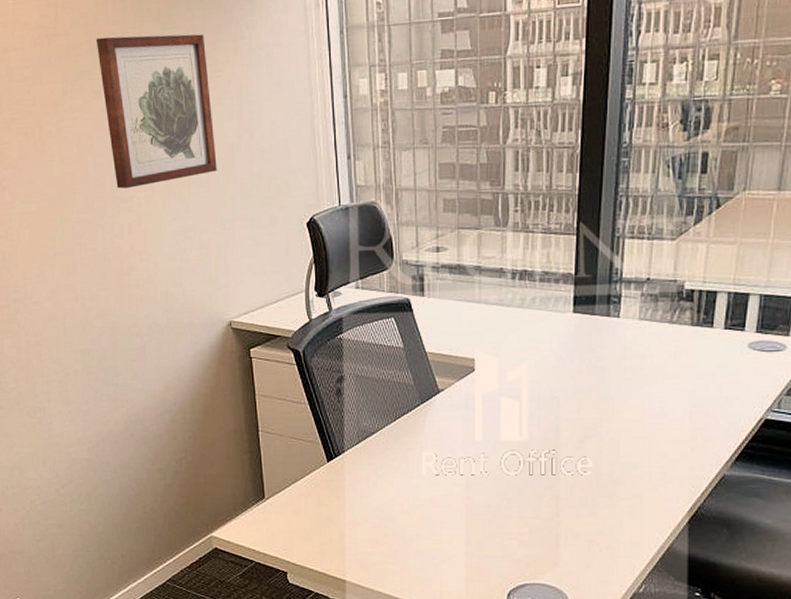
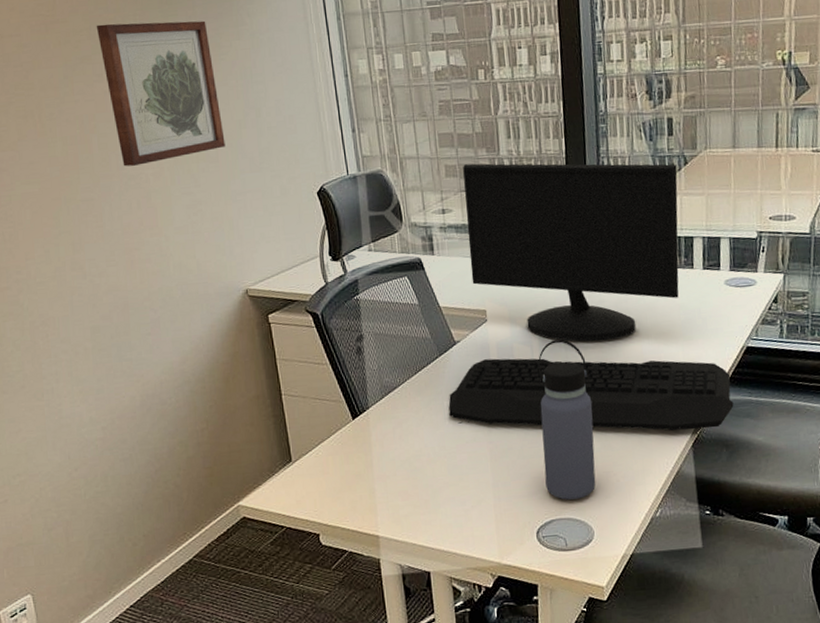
keyboard: none [426,411,742,505] -> present [448,358,734,431]
computer monitor: none [462,198,707,401] -> present [463,163,679,342]
water bottle: none [522,396,581,565] -> present [537,339,596,500]

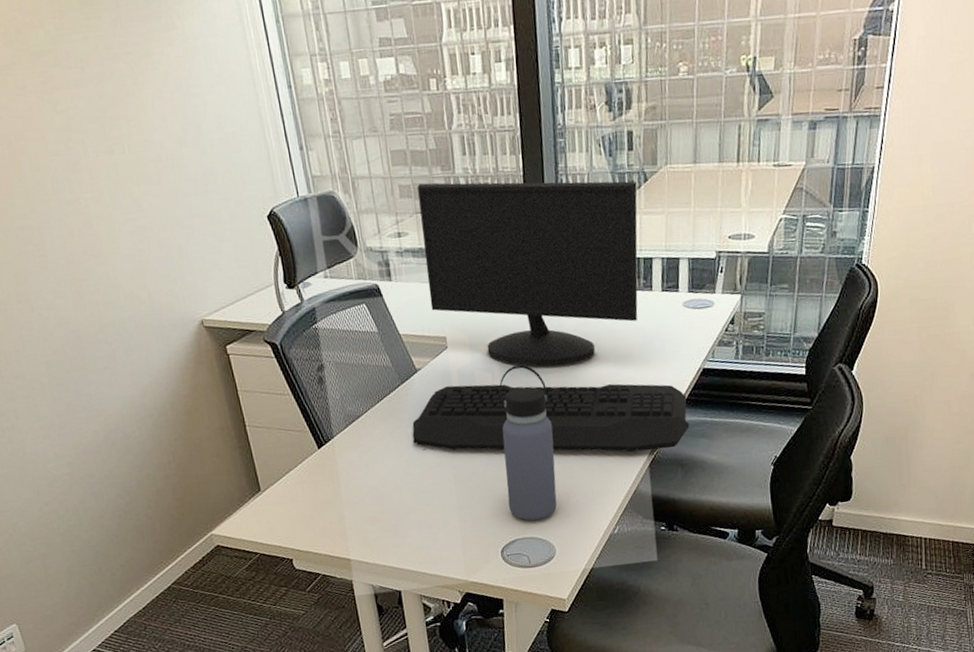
wall art: present [96,20,225,167] -> none [12,24,167,191]

